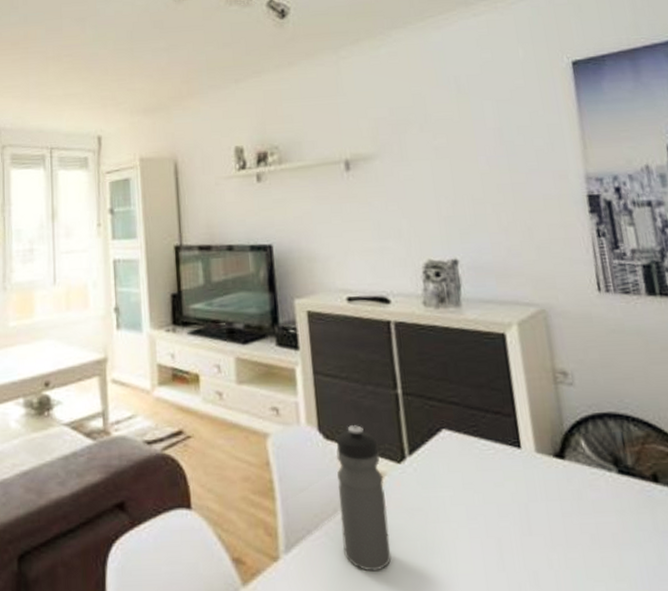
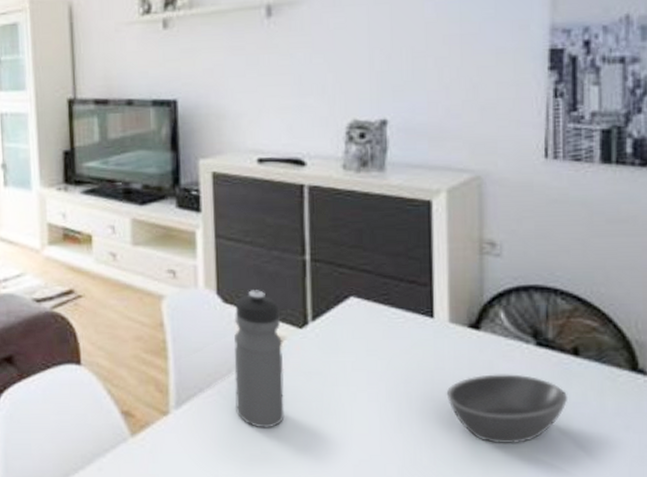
bowl: none [542,503,656,579] -> present [446,374,567,444]

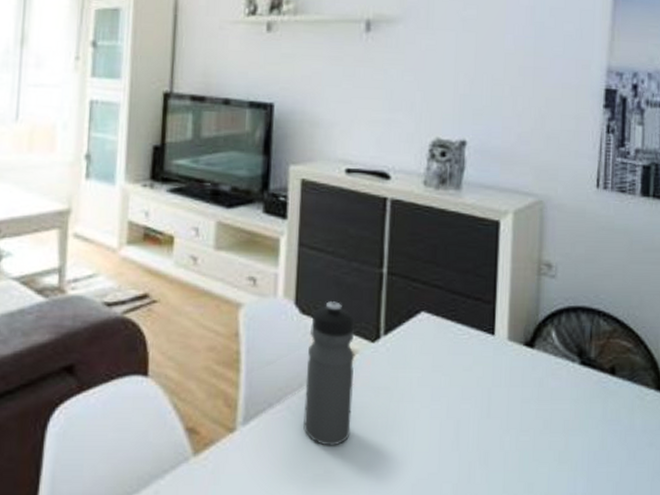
bowl: present [446,374,567,444] -> none [501,392,604,461]

